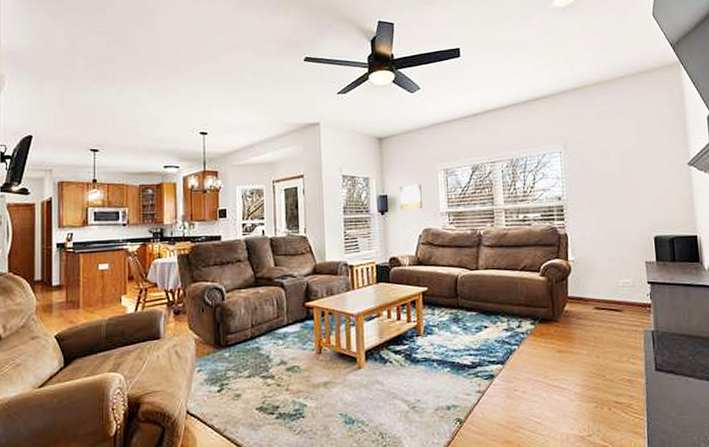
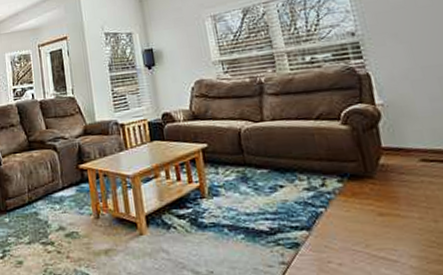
wall art: present [399,184,422,210] -> none [165,34,192,63]

